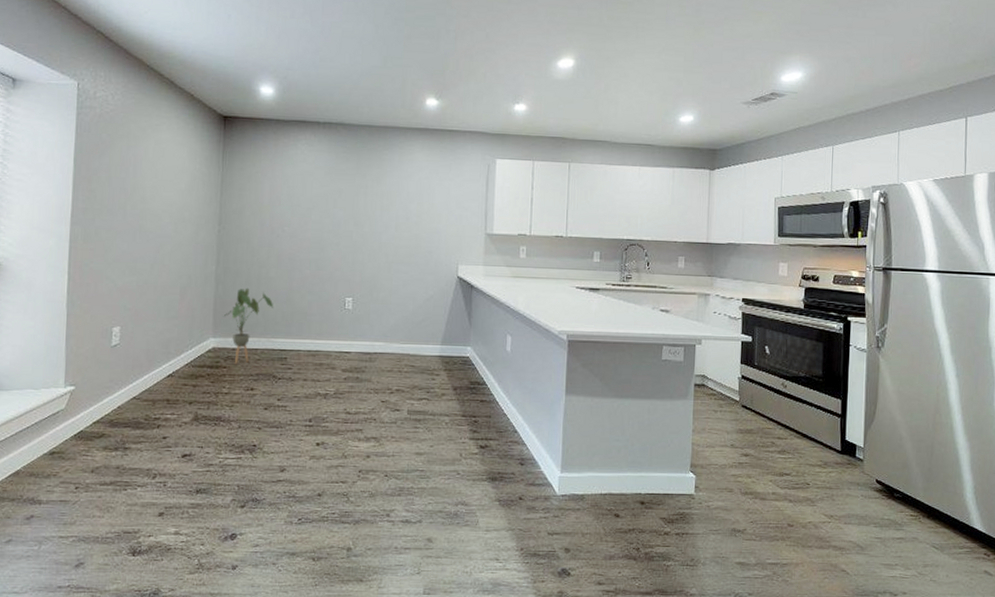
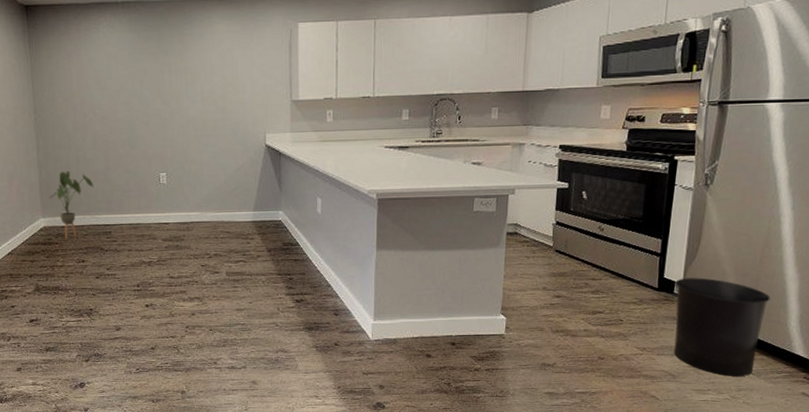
waste bin: none [857,441,946,550] -> present [673,278,770,376]

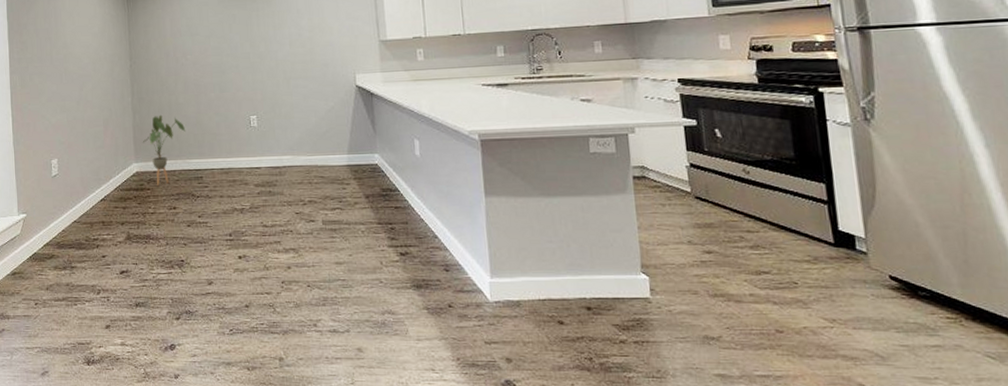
waste bin: present [673,278,770,376] -> none [855,231,992,361]

